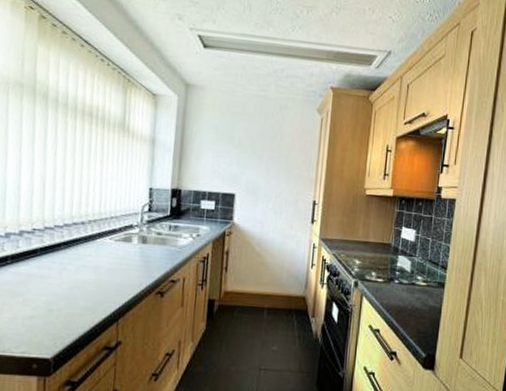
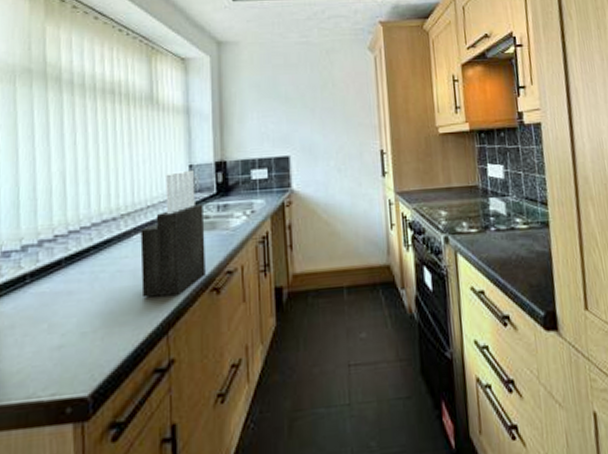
knife block: none [100,192,158,294] -> present [140,169,205,298]

